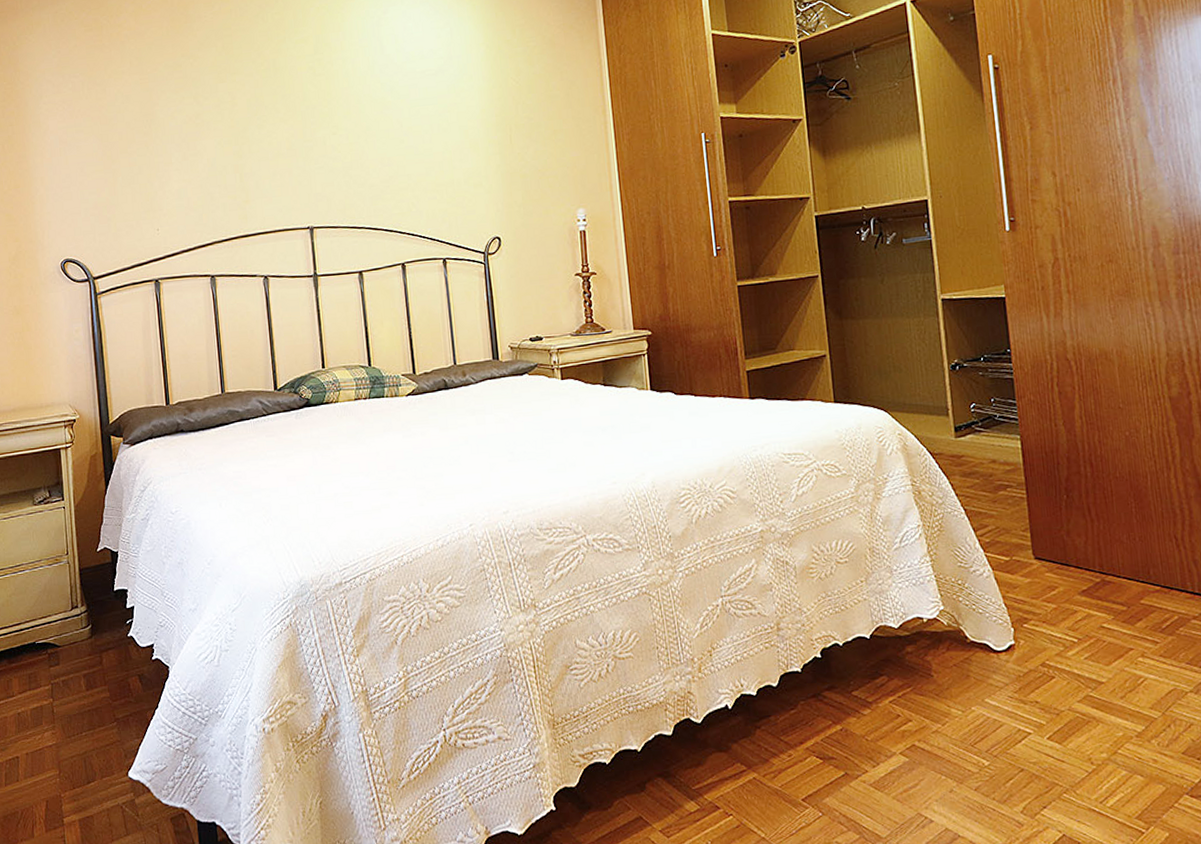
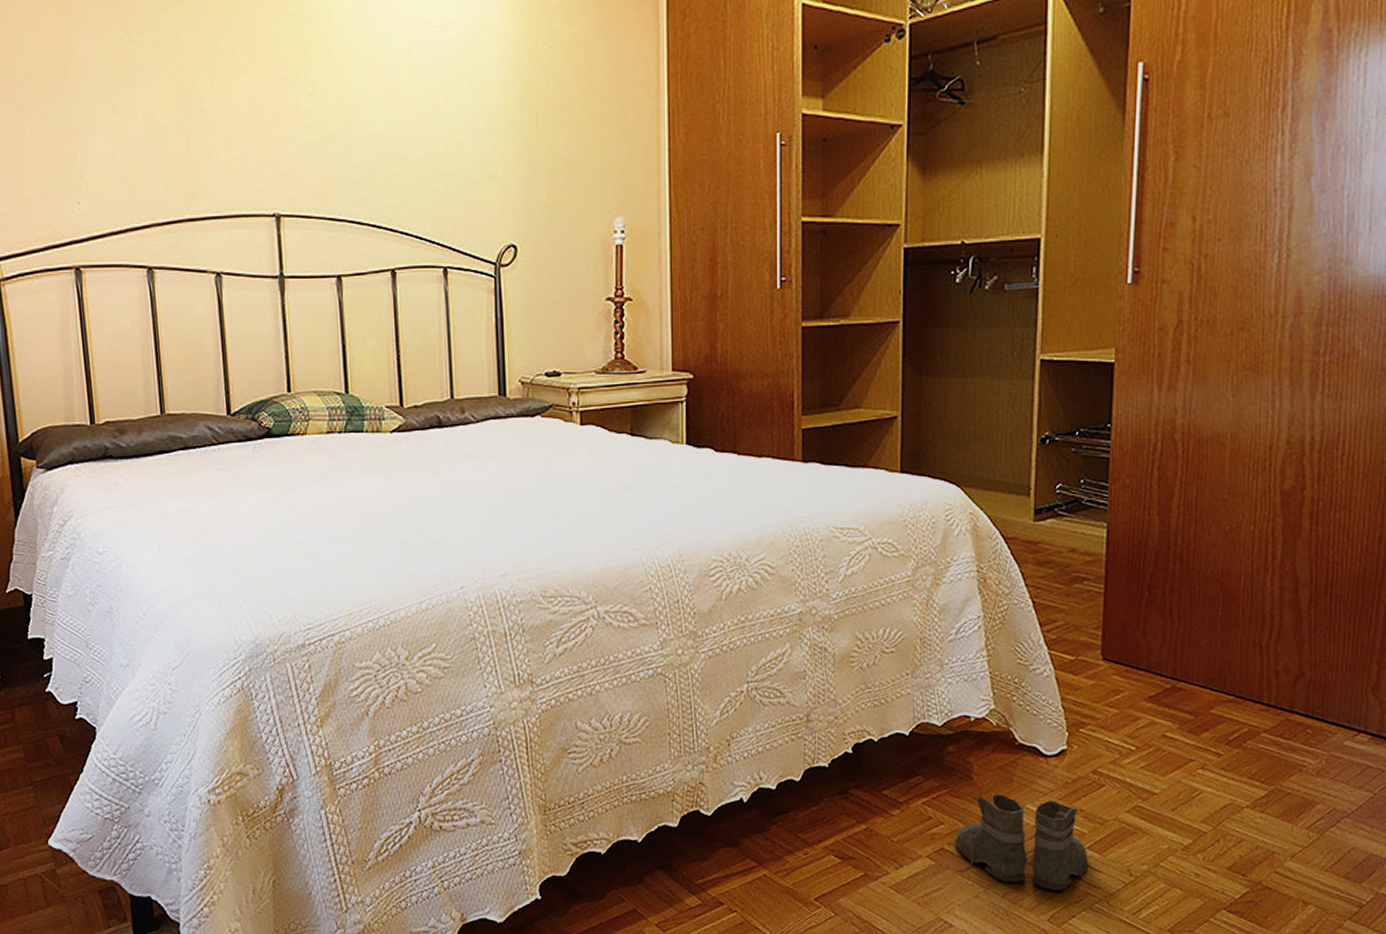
boots: none [924,690,1069,783] -> present [955,794,1104,891]

